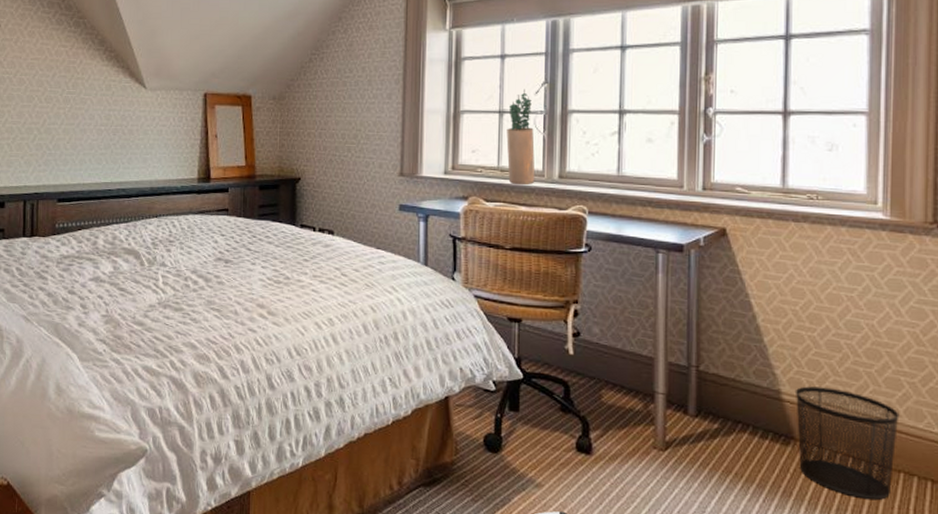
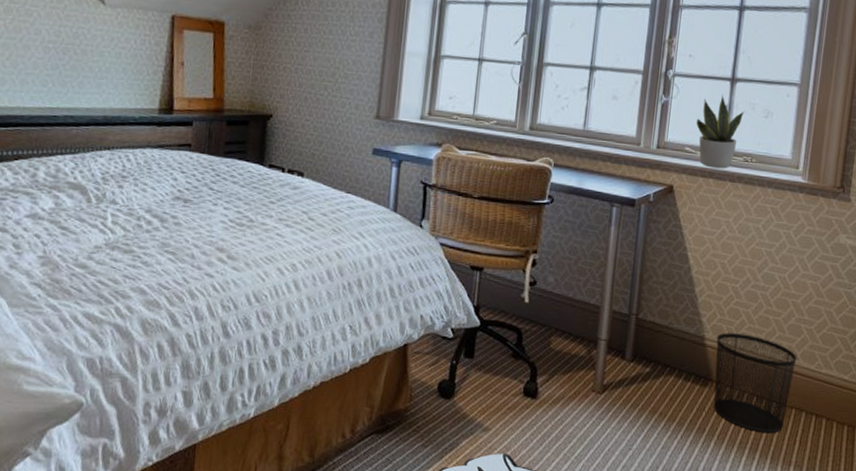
vase: present [506,88,535,186] -> none [482,37,511,136]
potted plant: none [747,130,803,209] -> present [696,95,745,169]

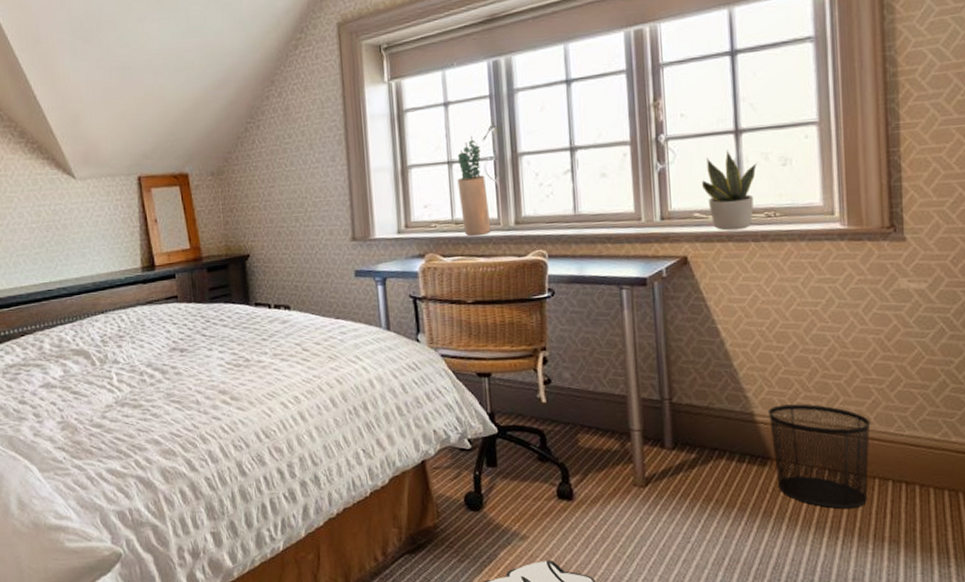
vase: none [482,37,511,136] -> present [457,135,492,237]

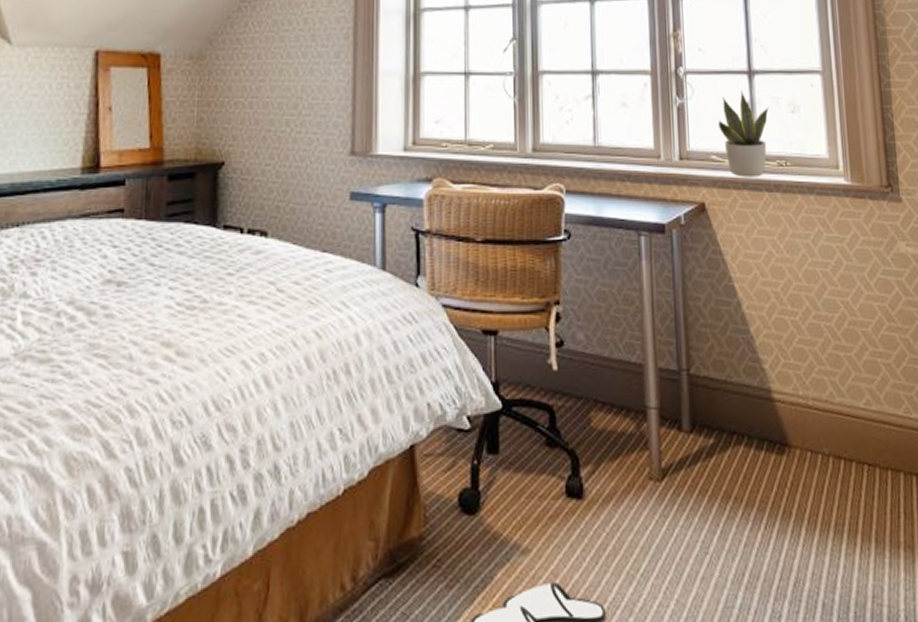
vase: present [457,135,492,237] -> none [474,45,507,162]
waste bin: present [767,404,871,509] -> none [784,379,882,508]

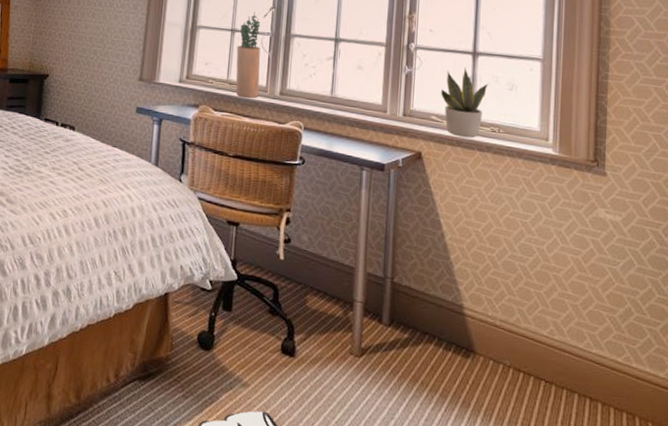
vase: none [474,45,507,162] -> present [235,11,261,99]

